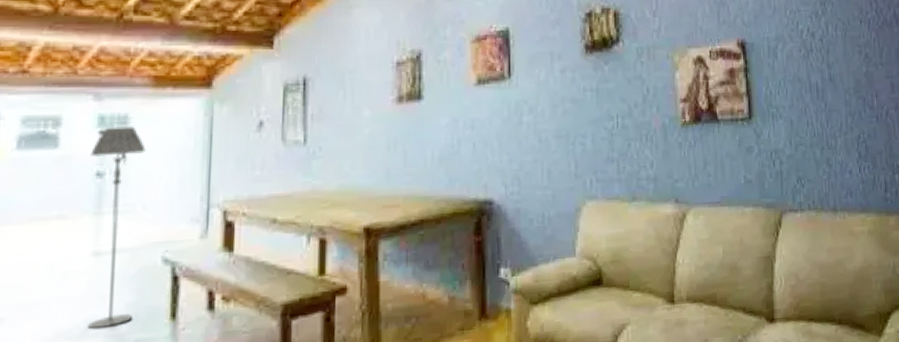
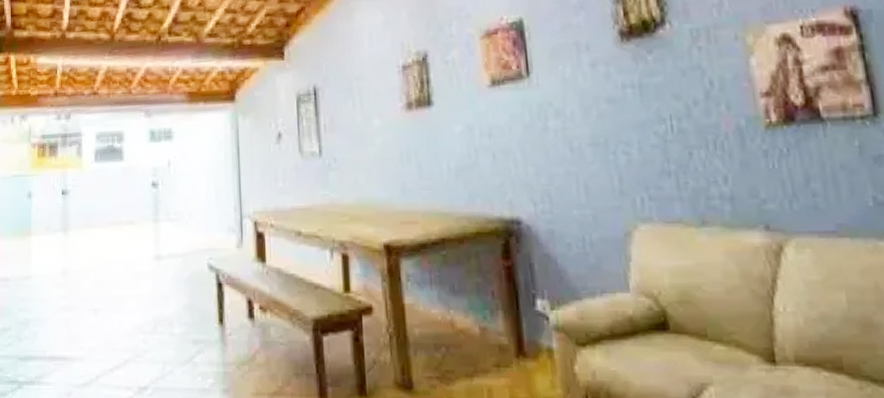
floor lamp: present [88,126,146,330] -> none [146,140,190,327]

